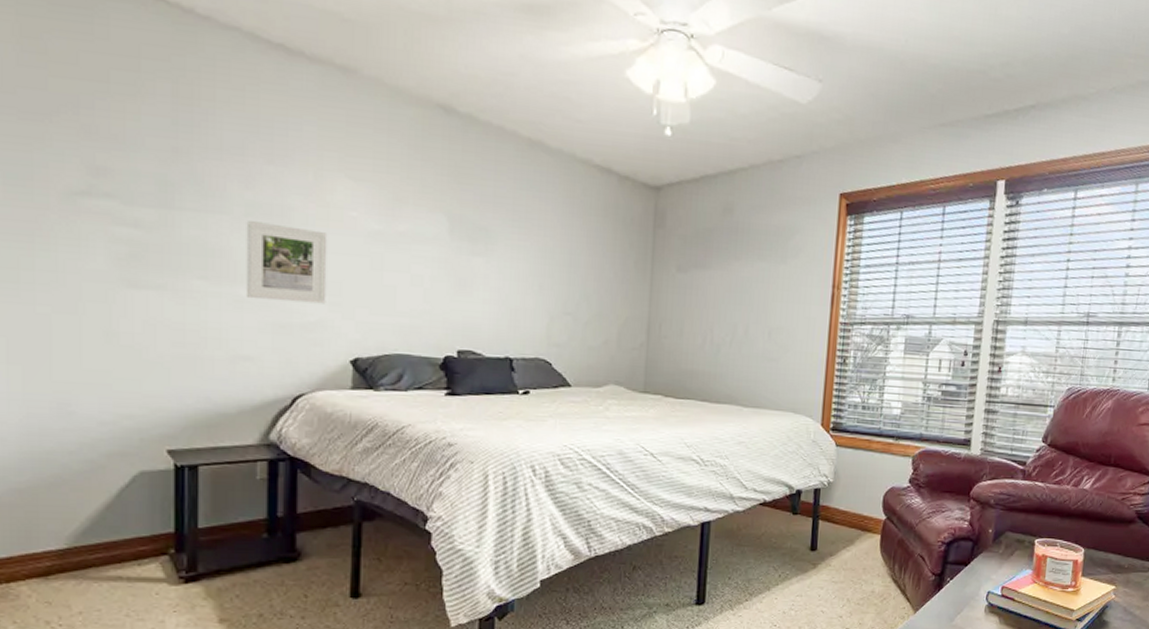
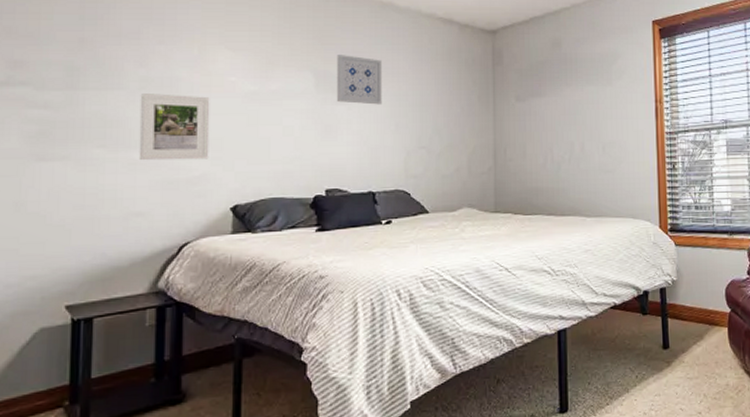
wall art: none [473,196,527,261] -> present [336,53,382,105]

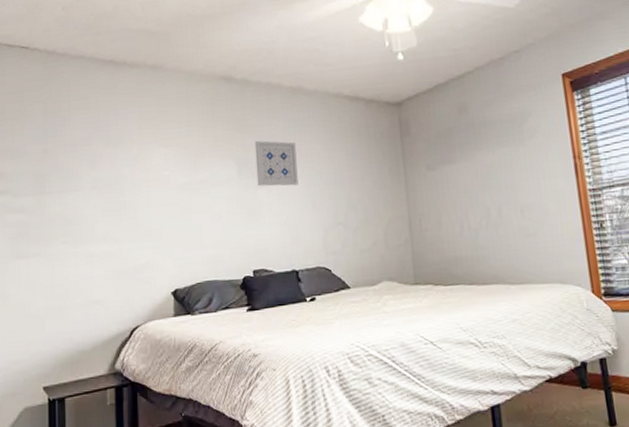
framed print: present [138,93,210,161] -> none [93,191,151,254]

